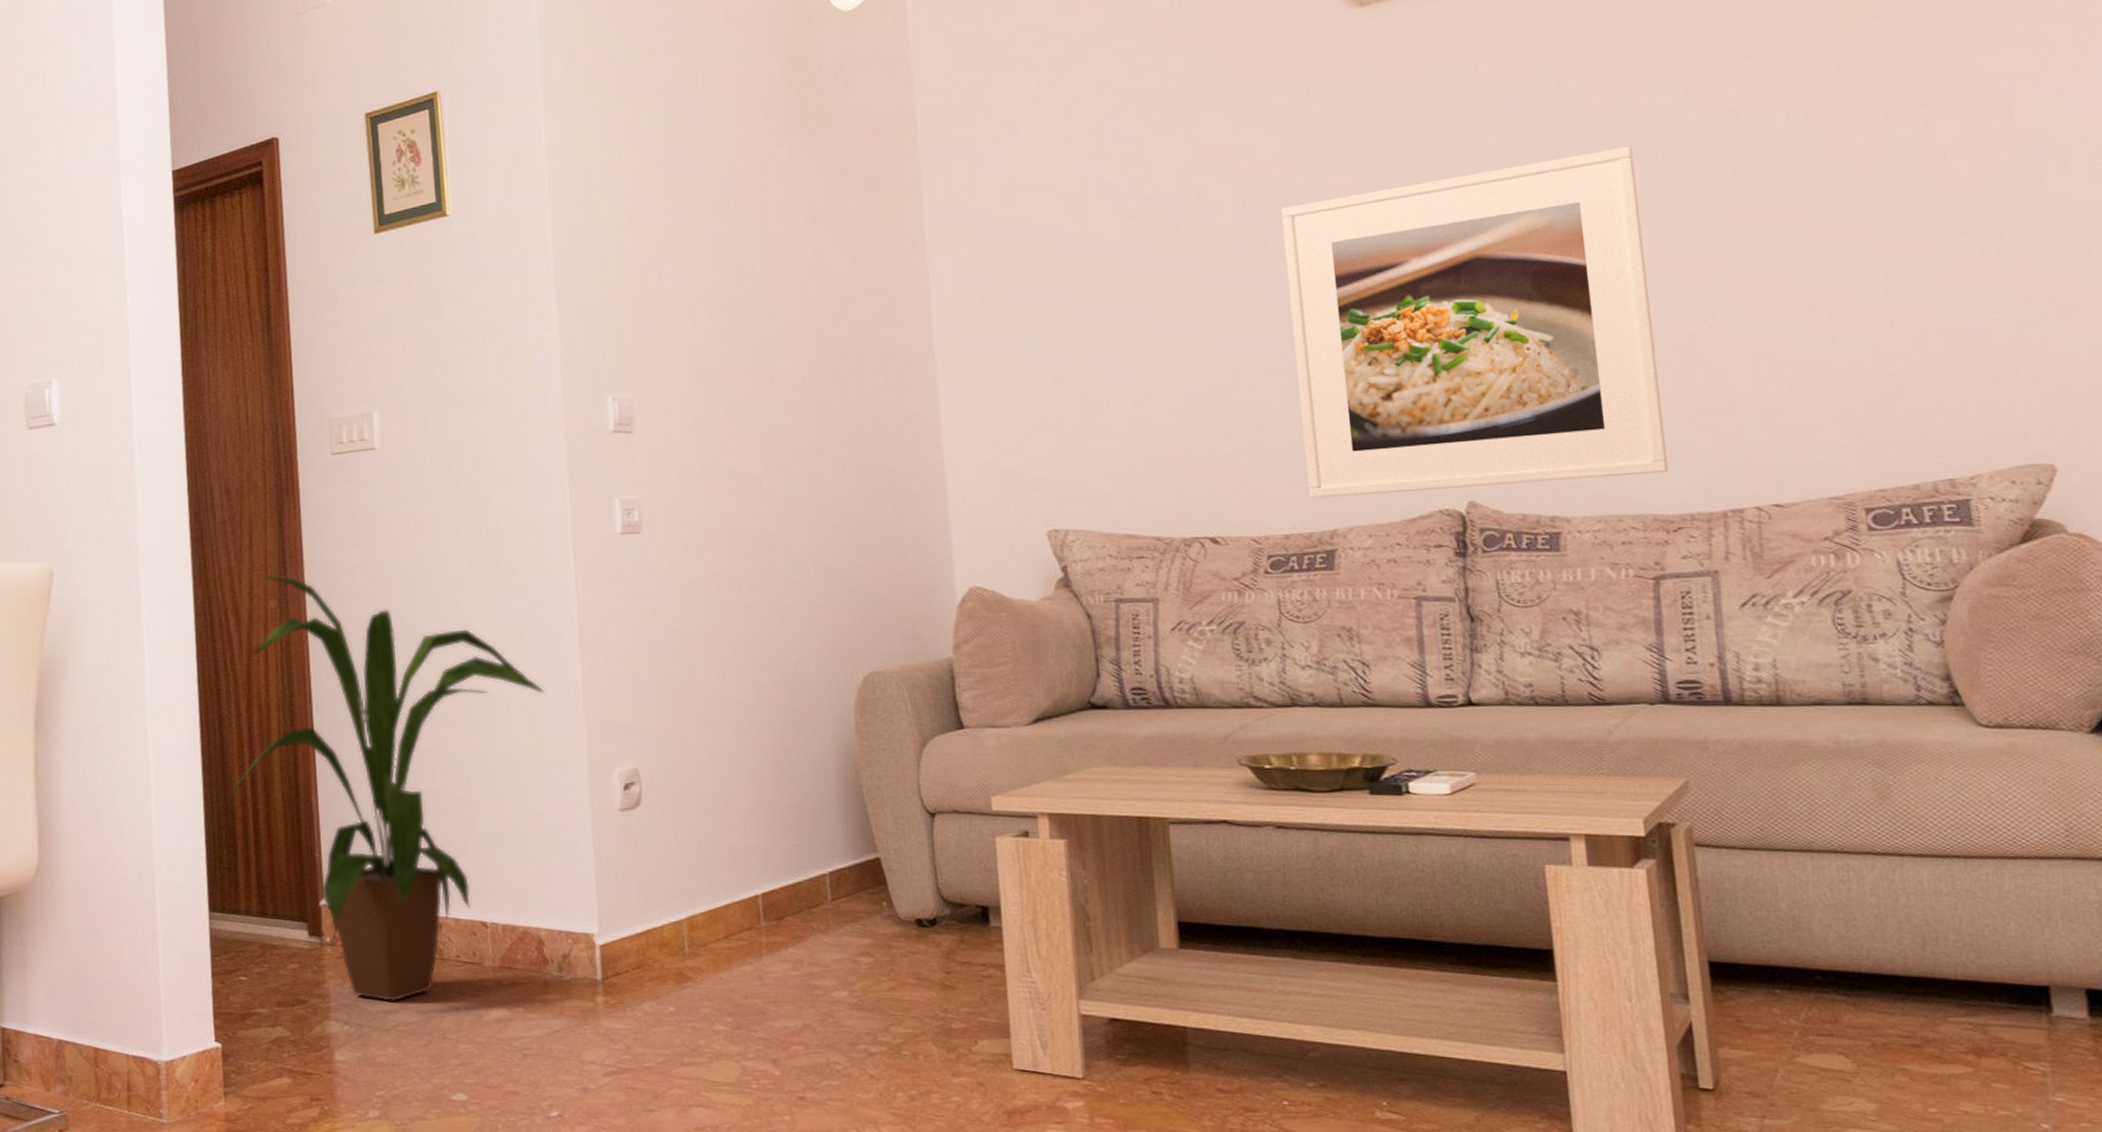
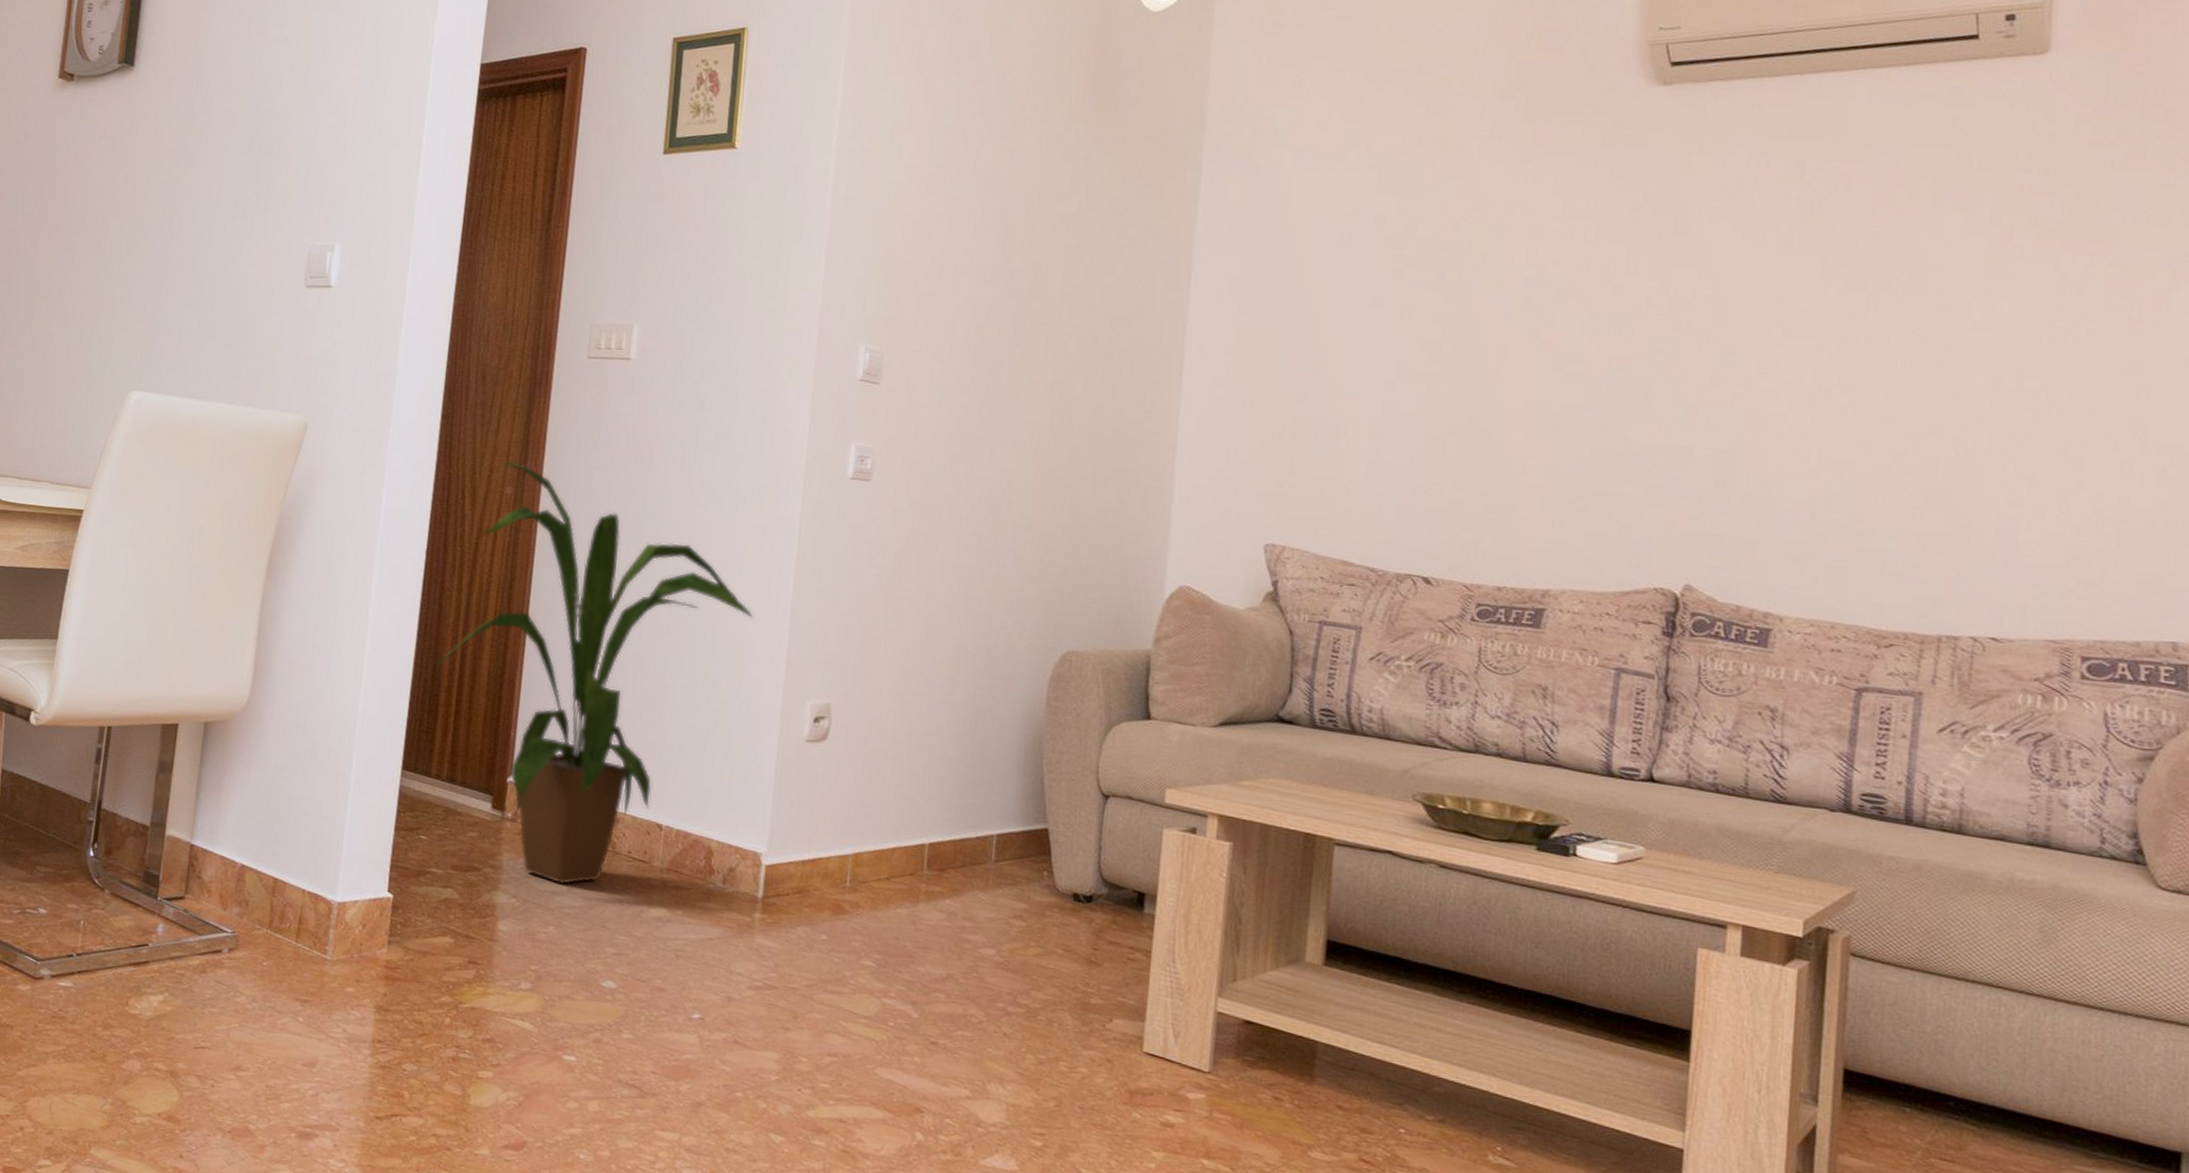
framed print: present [1281,146,1669,499] -> none [1528,263,1911,588]

